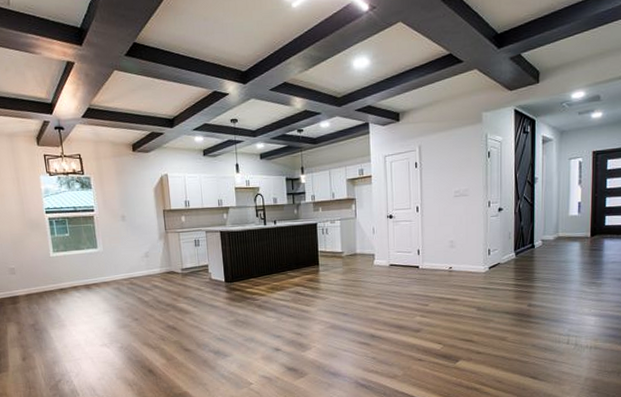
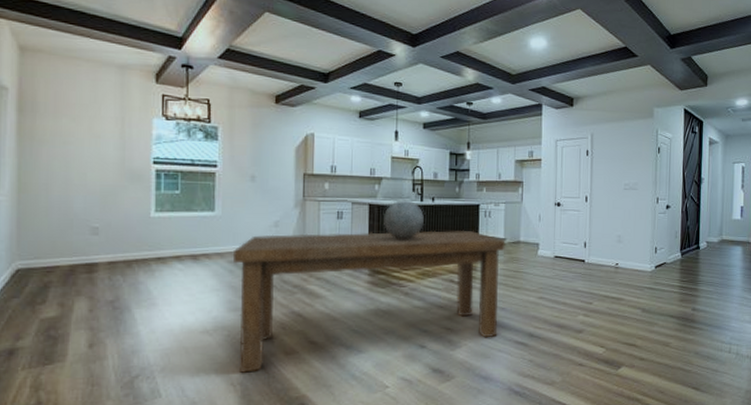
dining table: none [115,247,343,376] -> present [232,230,505,373]
decorative sphere: none [233,225,270,261] -> present [383,200,425,240]

